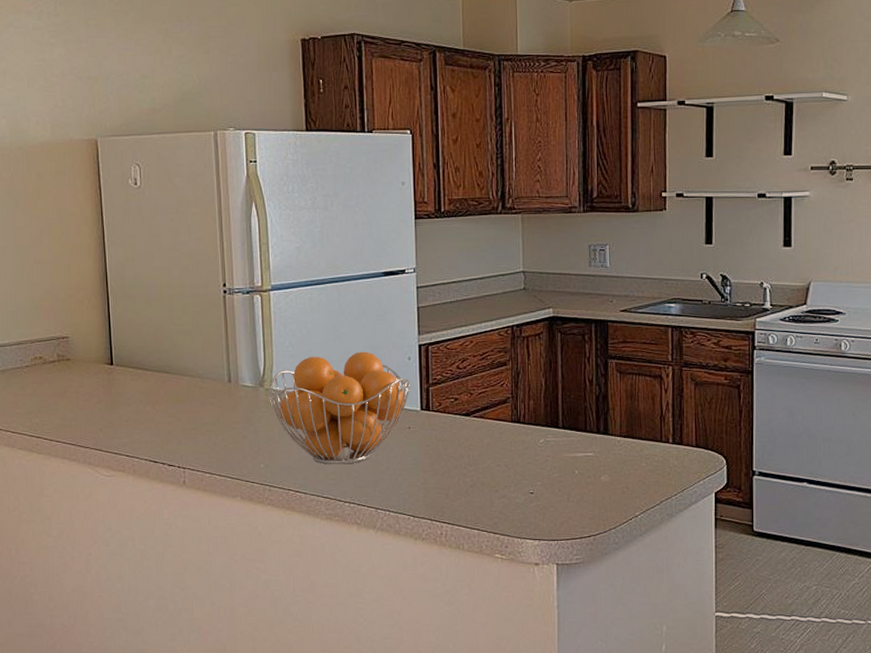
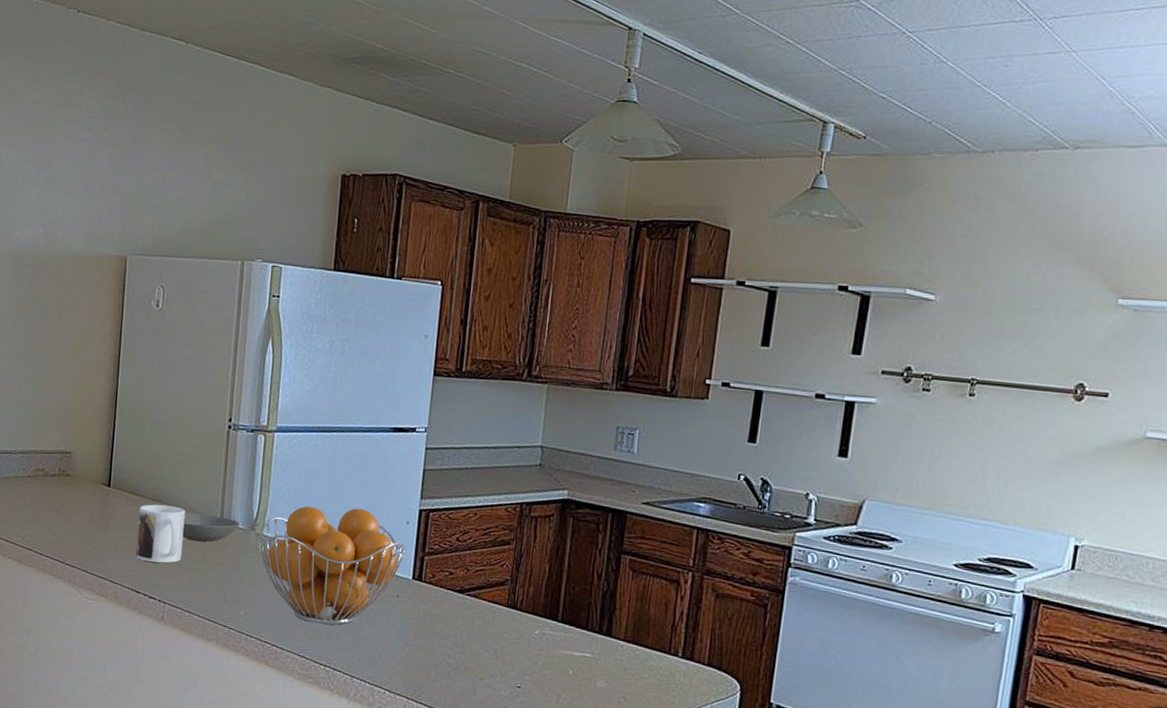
mug: none [146,374,194,432] -> present [135,504,186,563]
bowl: none [192,378,248,405] -> present [182,513,240,542]

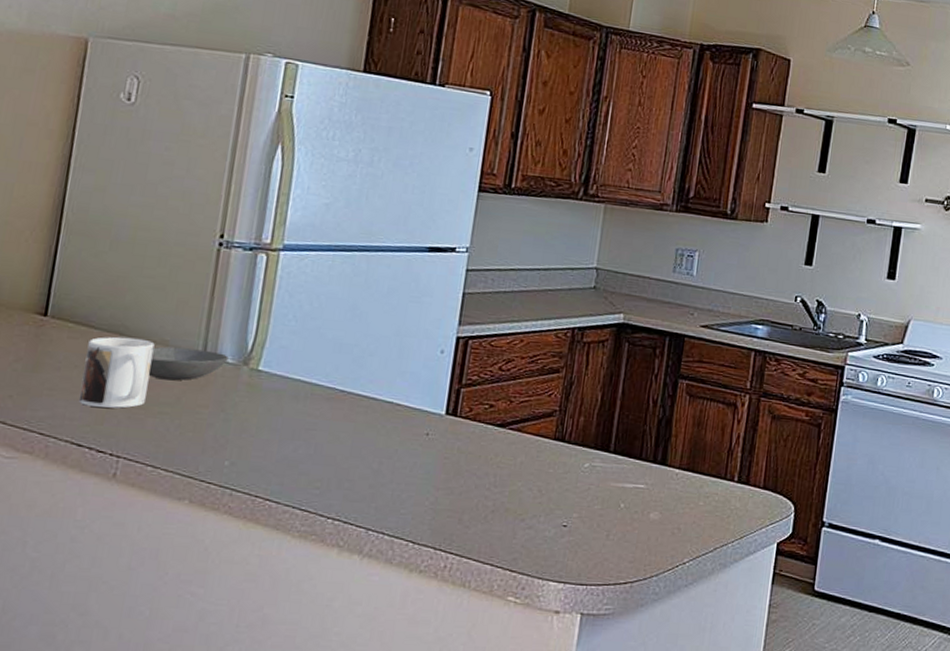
fruit basket: present [258,505,406,625] -> none [252,335,439,472]

